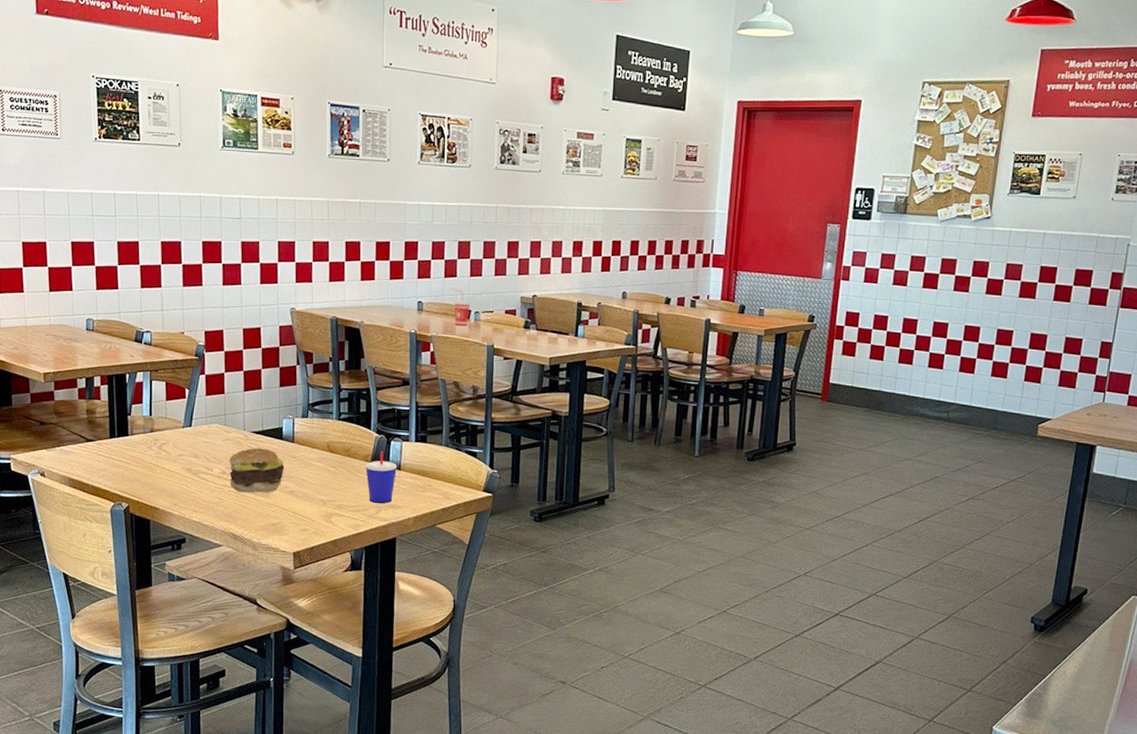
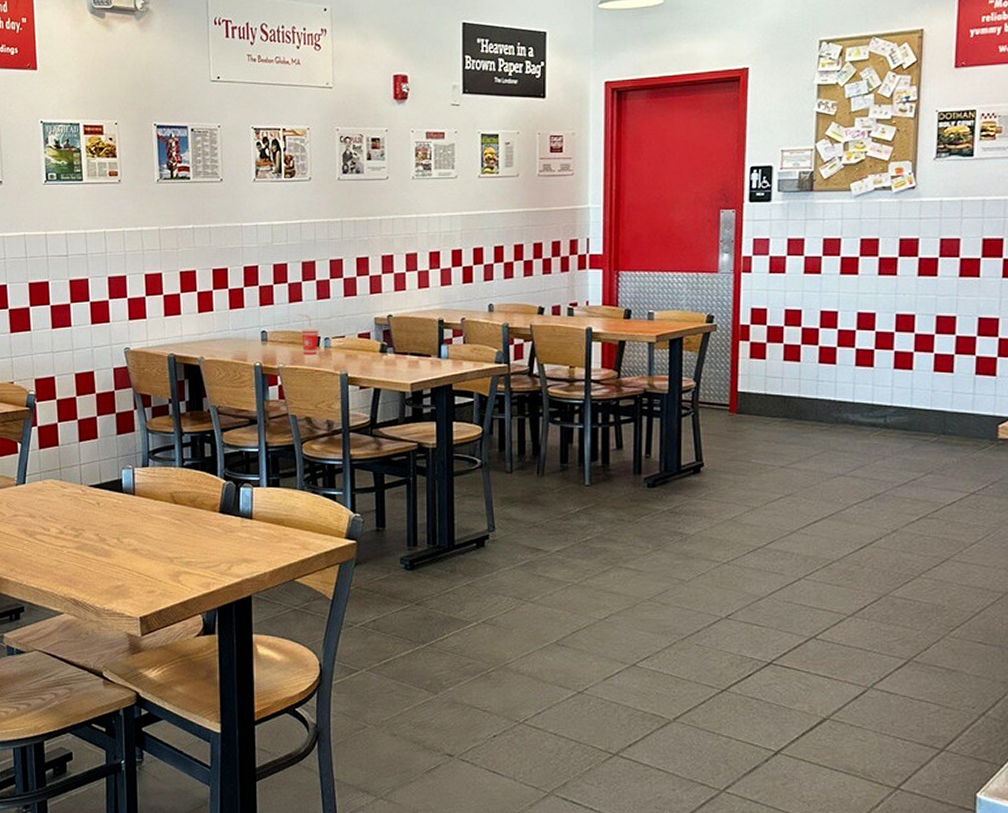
burger: present [229,448,285,493] -> none [67,503,126,554]
beverage cup: present [366,451,397,504] -> none [214,499,248,559]

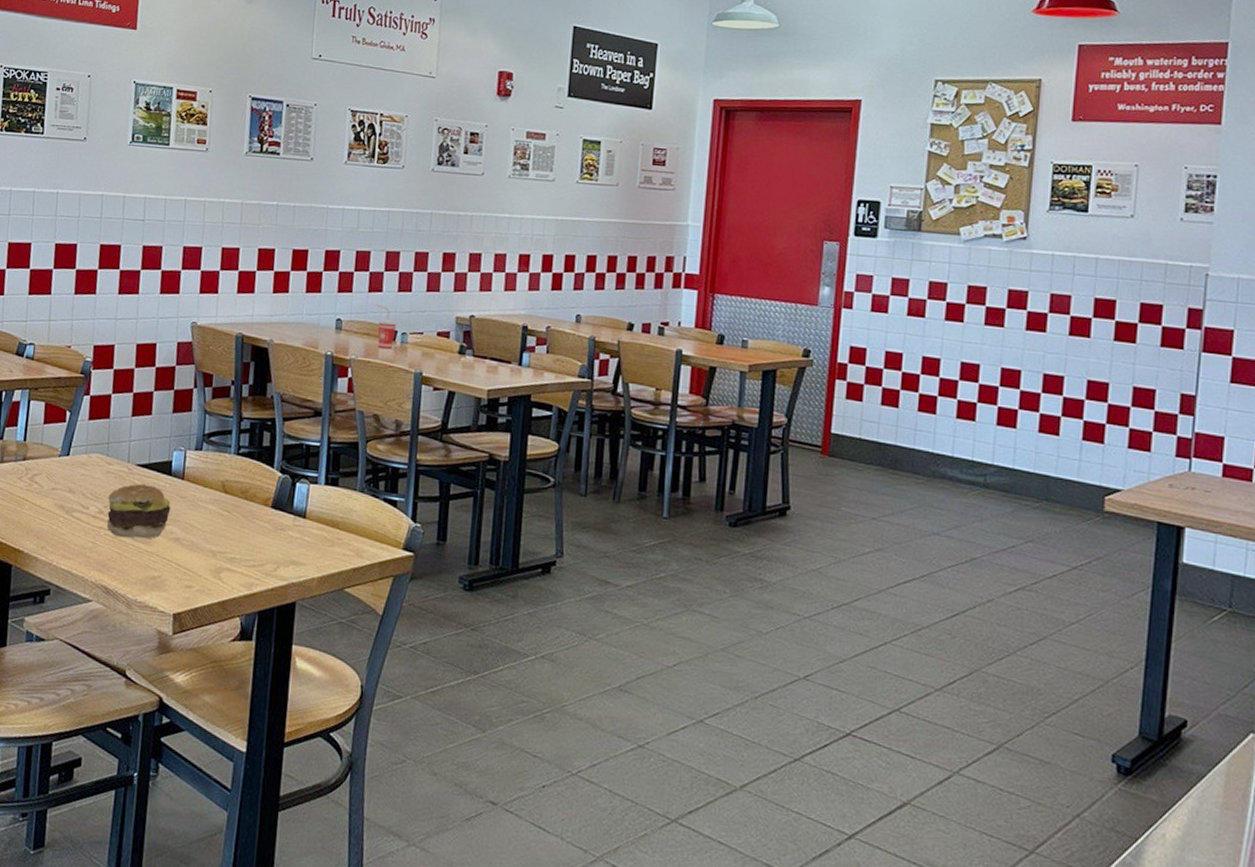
burger: none [67,503,126,554] -> present [107,484,171,539]

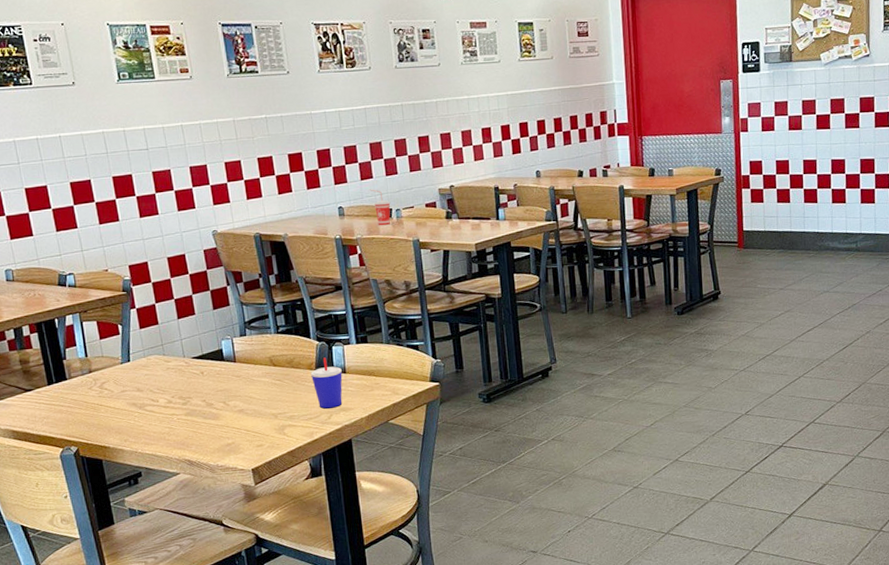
burger: present [107,484,171,539] -> none [173,372,231,419]
beverage cup: none [265,494,302,560] -> present [311,357,343,410]

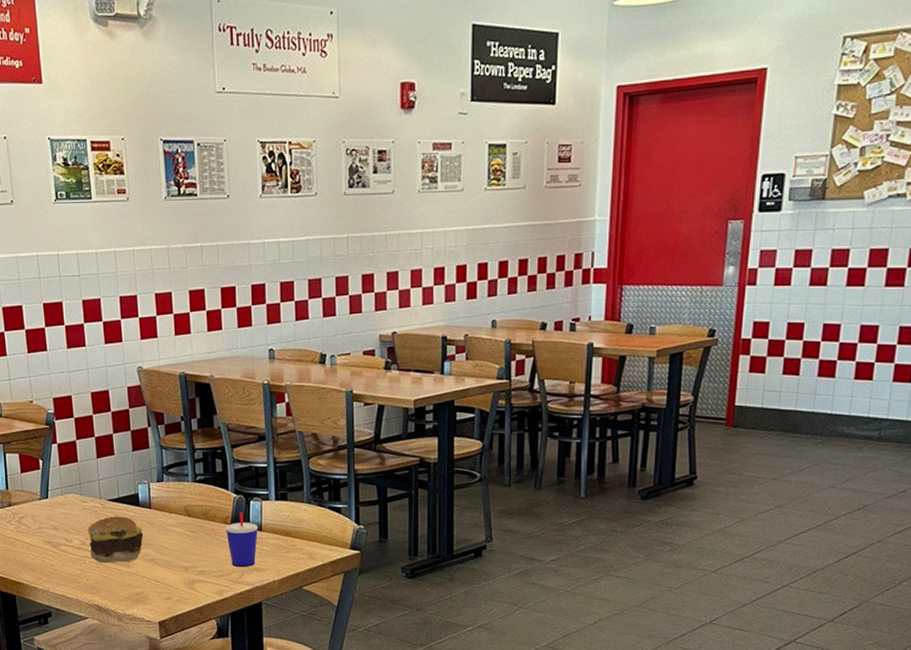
burger: none [173,372,231,419] -> present [88,516,144,563]
beverage cup: present [369,189,391,226] -> none [303,331,325,373]

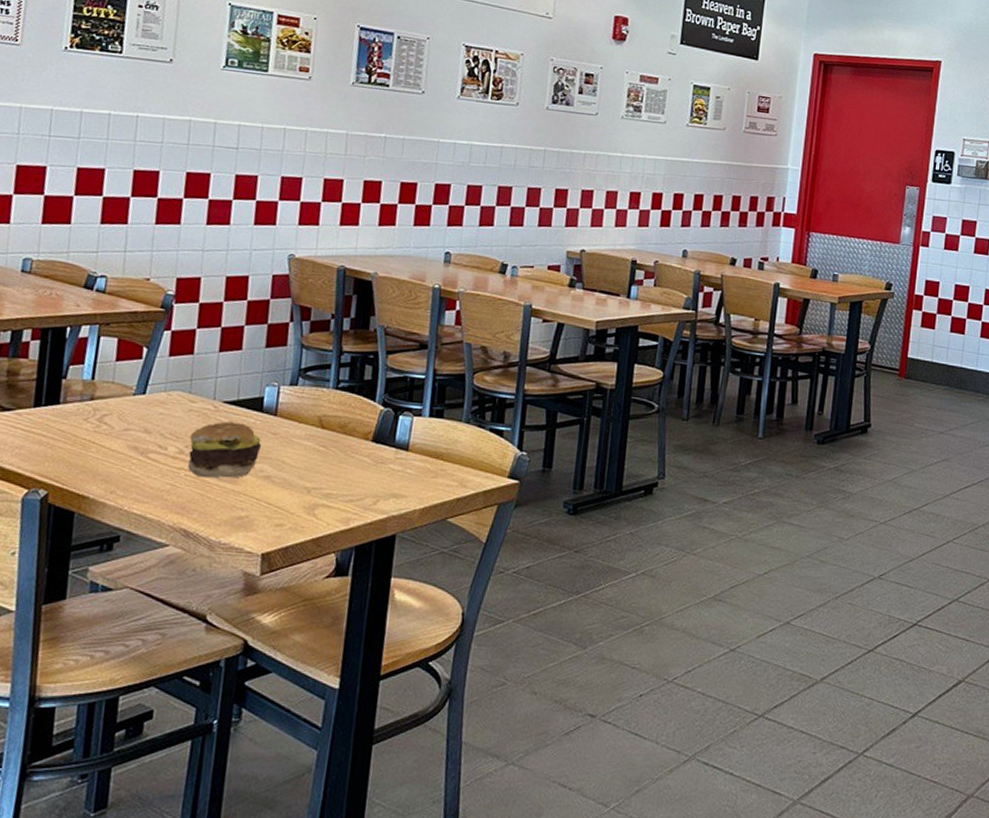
beverage cup: present [226,512,258,568] -> none [364,427,404,493]

